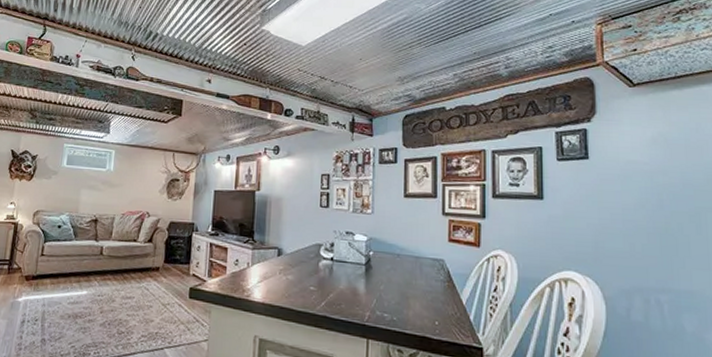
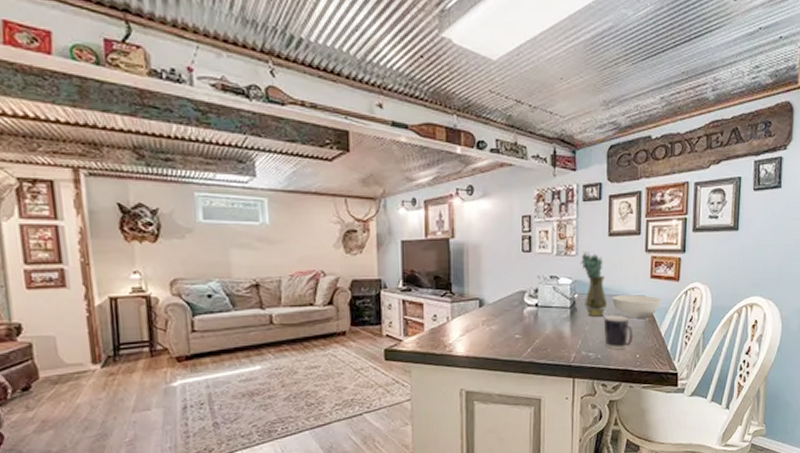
vase: none [375,210,402,277] -> present [580,251,607,317]
mug: none [399,277,432,314] -> present [603,316,634,350]
bowl: none [408,256,461,283] -> present [612,295,661,318]

